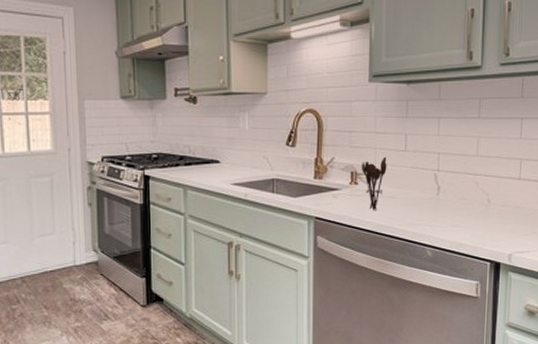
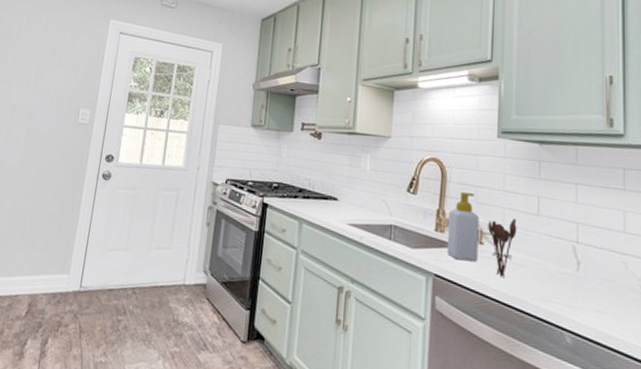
soap bottle: none [325,139,354,202] -> present [446,192,479,262]

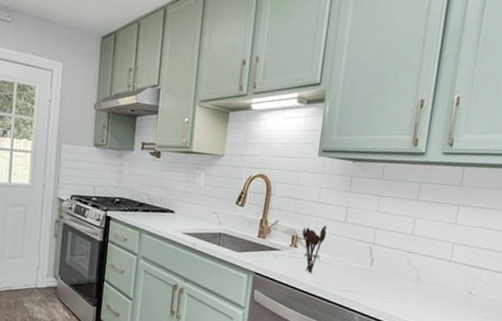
soap bottle: present [446,192,479,262] -> none [266,204,296,262]

